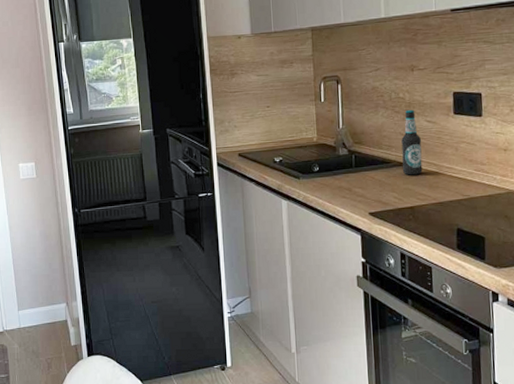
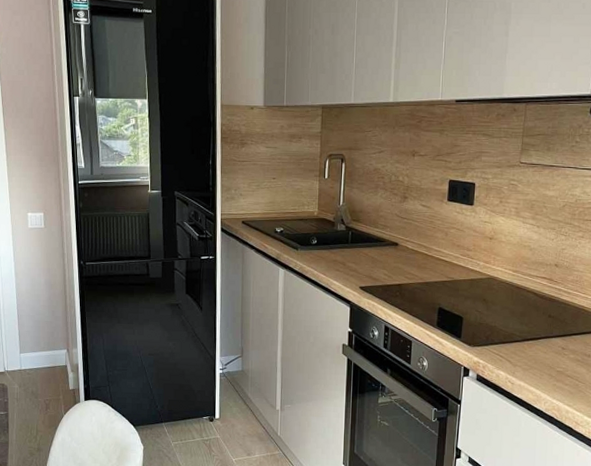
bottle: present [401,109,423,175] -> none [394,192,416,255]

